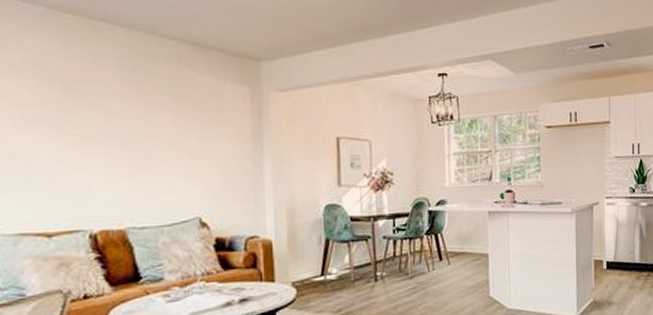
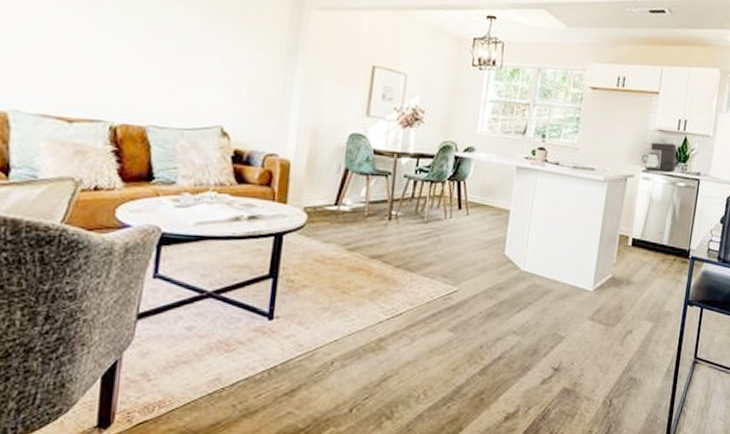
coffee maker: none [604,166,636,197] -> present [642,141,677,172]

